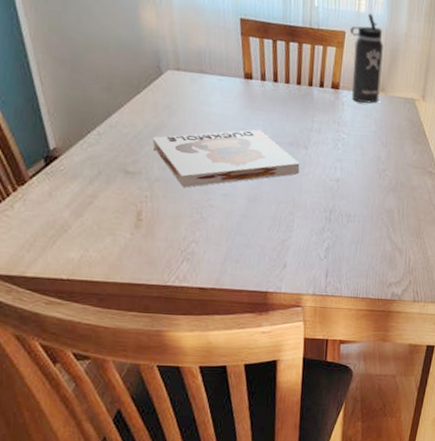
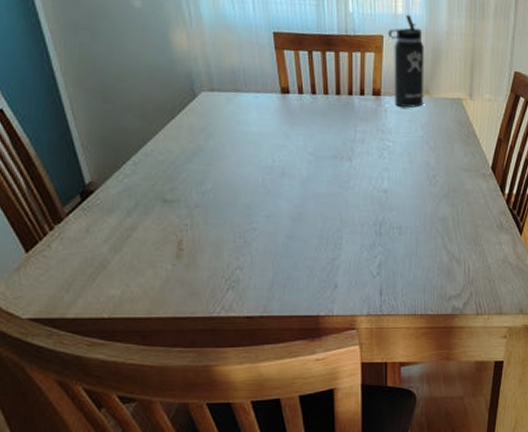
board game: present [153,129,300,188] -> none [190,145,345,212]

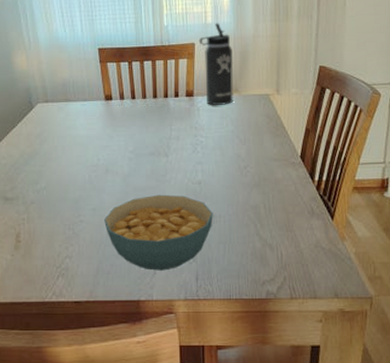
cereal bowl: none [280,202,399,284] -> present [104,194,213,271]

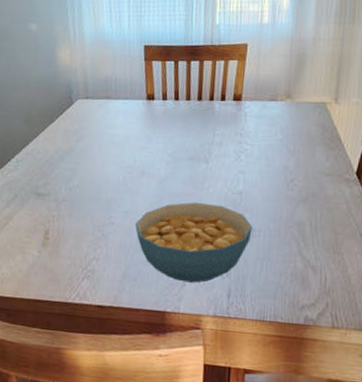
thermos bottle: present [199,23,234,105] -> none [252,23,289,112]

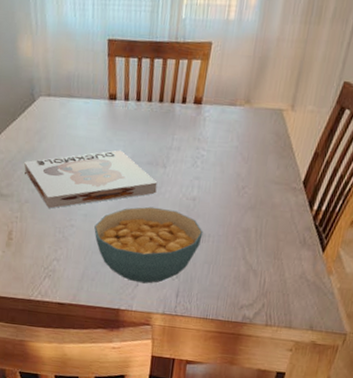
board game: none [61,147,200,207] -> present [24,150,158,209]

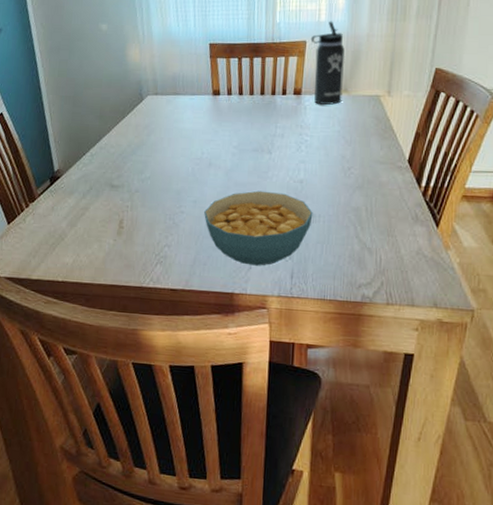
board game: present [24,150,158,209] -> none [134,139,264,197]
thermos bottle: none [214,19,252,117] -> present [310,21,345,105]

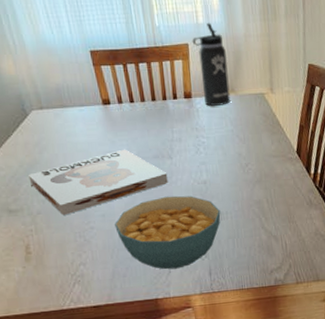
board game: none [134,139,264,197] -> present [29,149,168,216]

